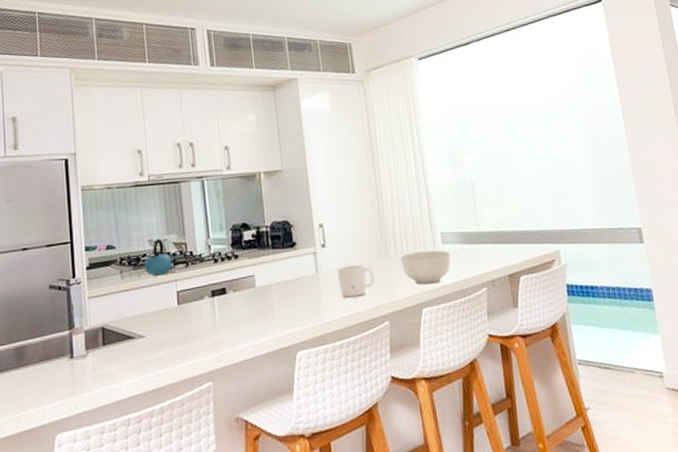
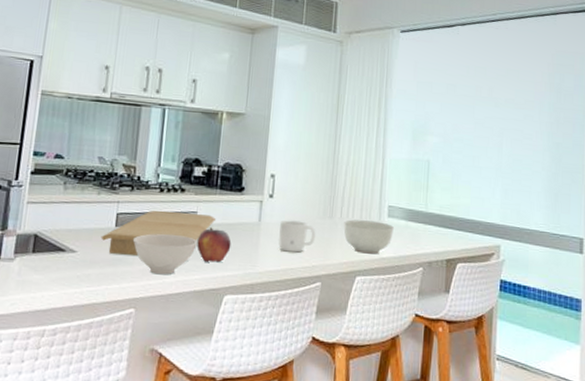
kettle: present [144,238,172,276] -> none [89,157,118,194]
cutting board: none [166,276,274,332] -> present [101,210,215,256]
bowl: none [198,301,260,344] -> present [133,233,197,275]
fruit: none [260,287,294,323] -> present [197,227,232,263]

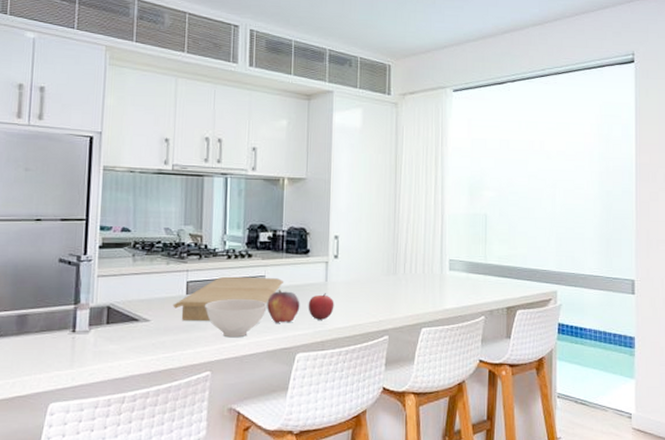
fruit: none [239,233,267,262] -> present [308,293,334,320]
mug: present [278,220,316,253] -> none [345,278,381,310]
bowl: present [343,219,394,254] -> none [407,275,455,306]

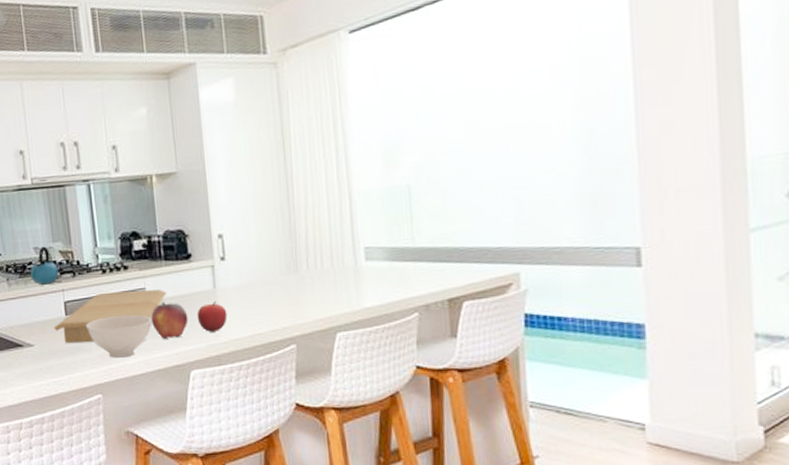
kettle: none [157,228,186,264] -> present [30,246,59,285]

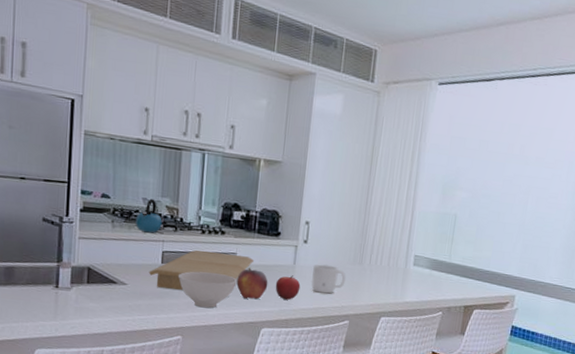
mug: none [238,280,282,318] -> present [311,264,346,294]

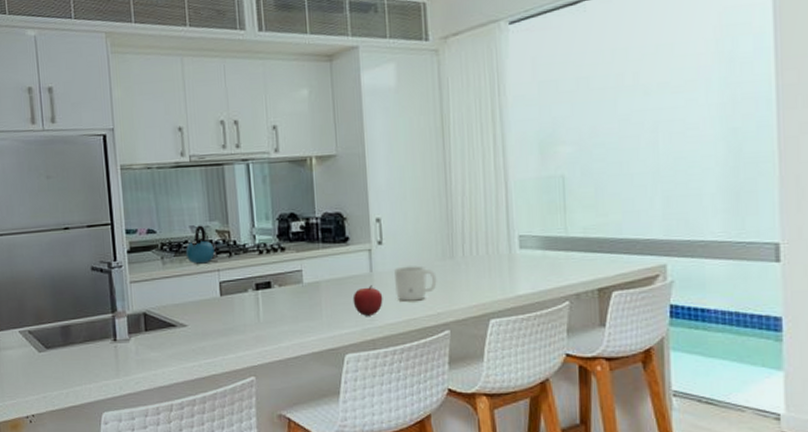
cutting board: present [148,249,254,290] -> none [208,272,323,324]
bowl: present [178,271,237,309] -> none [241,297,307,340]
fruit: present [236,268,268,300] -> none [307,285,344,322]

